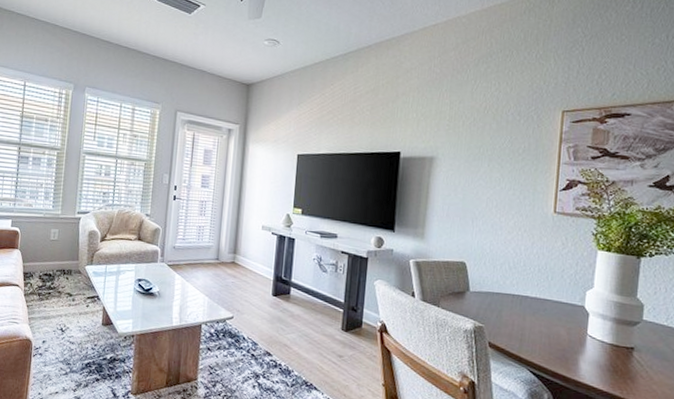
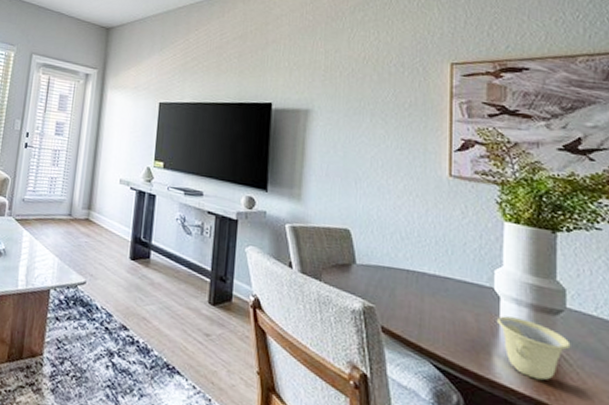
cup: none [584,329,644,379] -> present [496,315,571,381]

